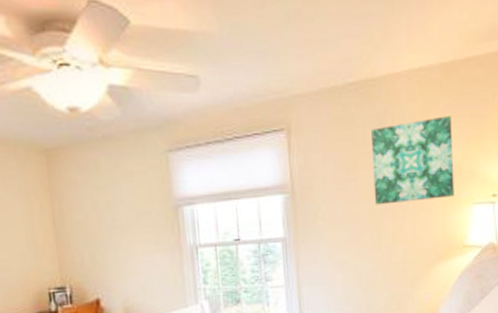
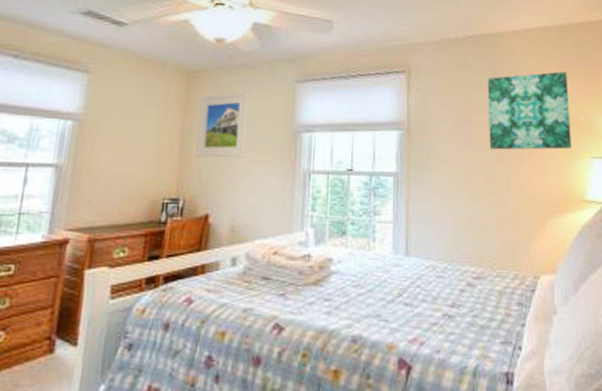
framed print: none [66,168,126,243] -> present [196,92,249,158]

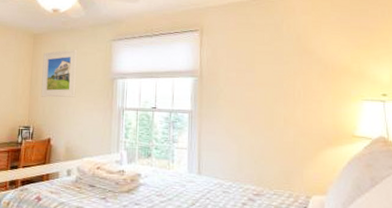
wall art: present [487,71,571,150] -> none [268,26,344,93]

